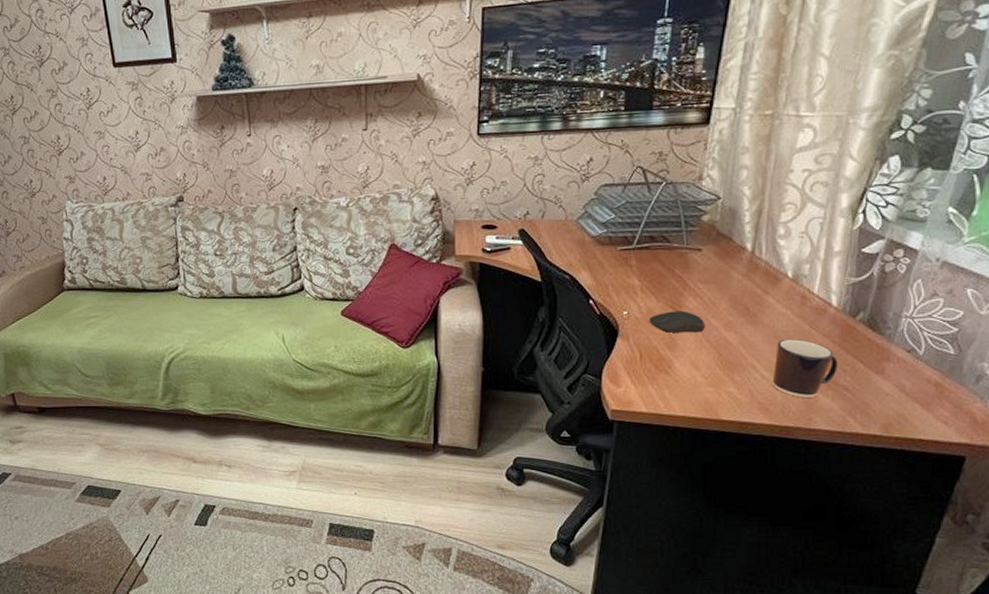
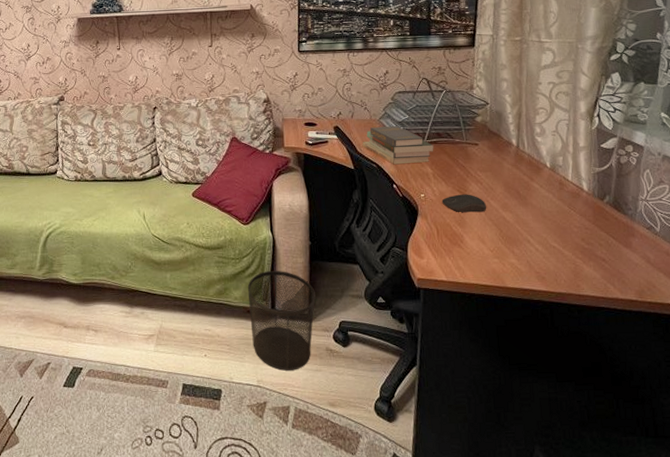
waste bin: none [406,401,487,511] -> present [247,271,316,371]
books: none [553,228,645,276] -> present [362,126,434,165]
mug: present [772,338,838,398] -> none [544,217,595,268]

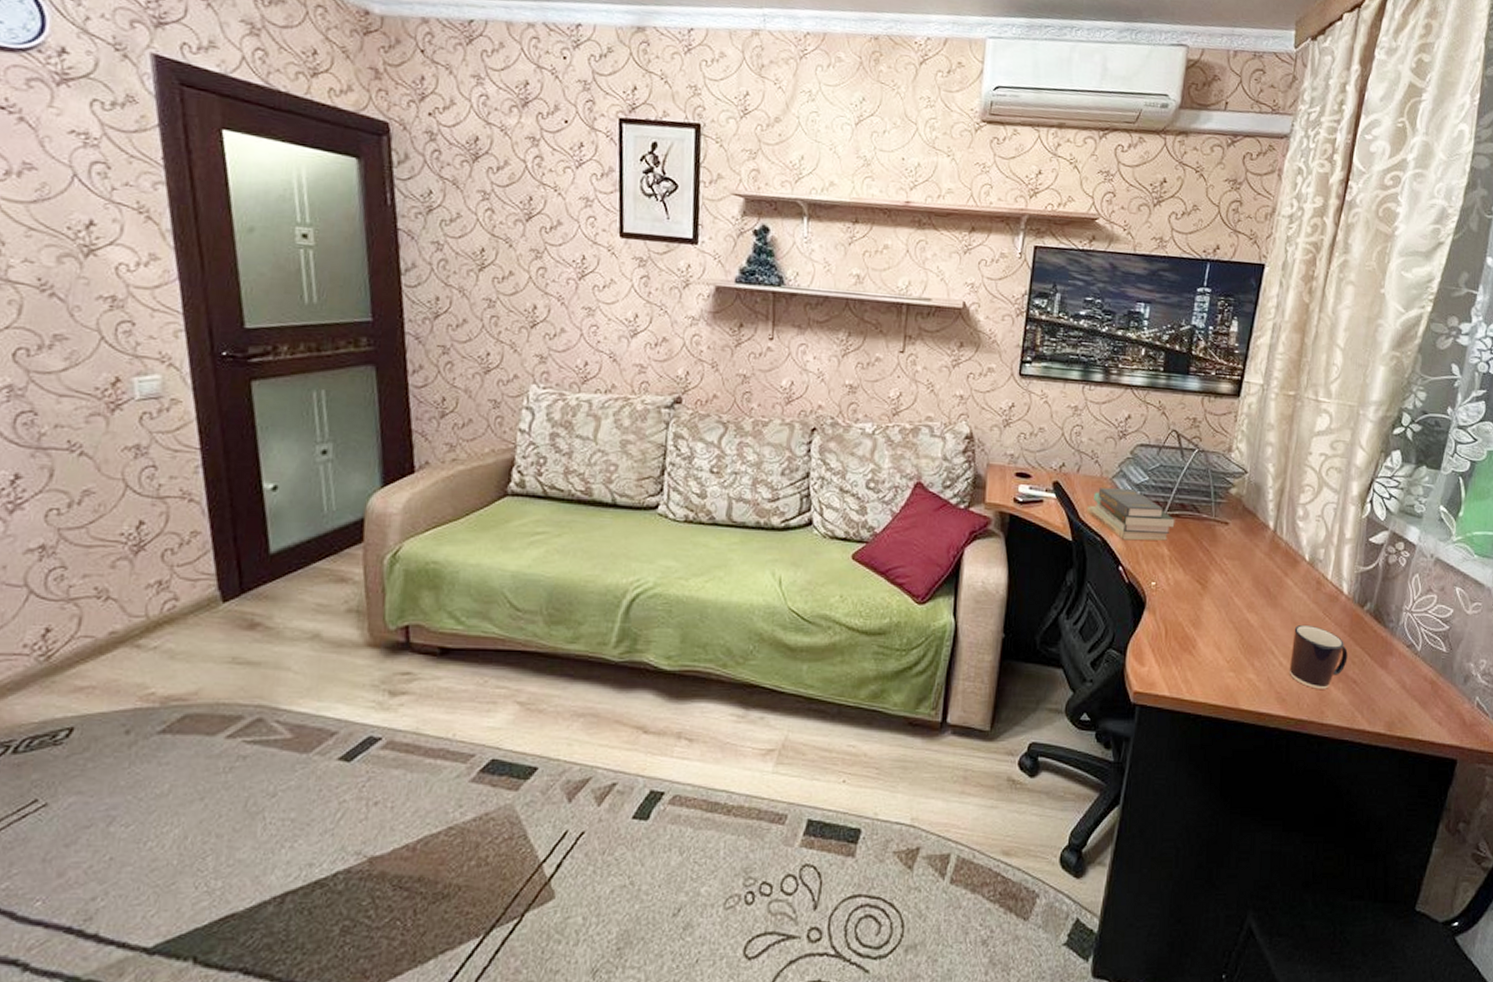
waste bin: present [247,271,316,371] -> none [911,670,1002,806]
computer mouse: present [441,194,487,212] -> none [1176,586,1229,610]
mug: none [544,217,595,268] -> present [1289,624,1348,689]

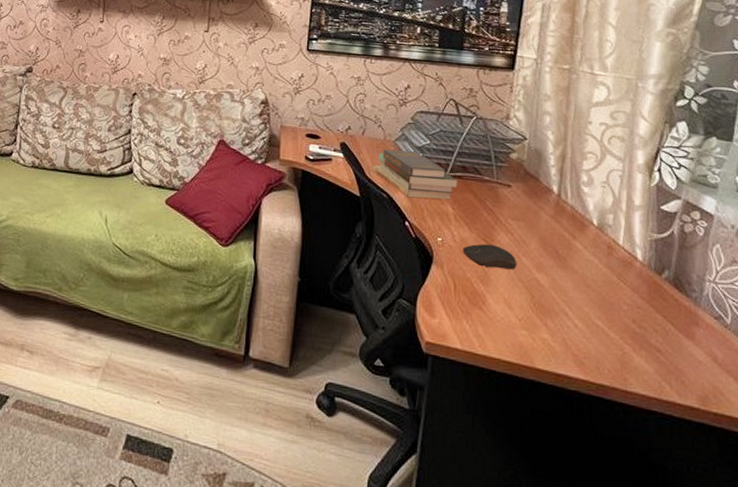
computer mouse: none [1176,586,1229,610] -> present [462,243,517,269]
mug: present [1289,624,1348,689] -> none [585,288,649,356]

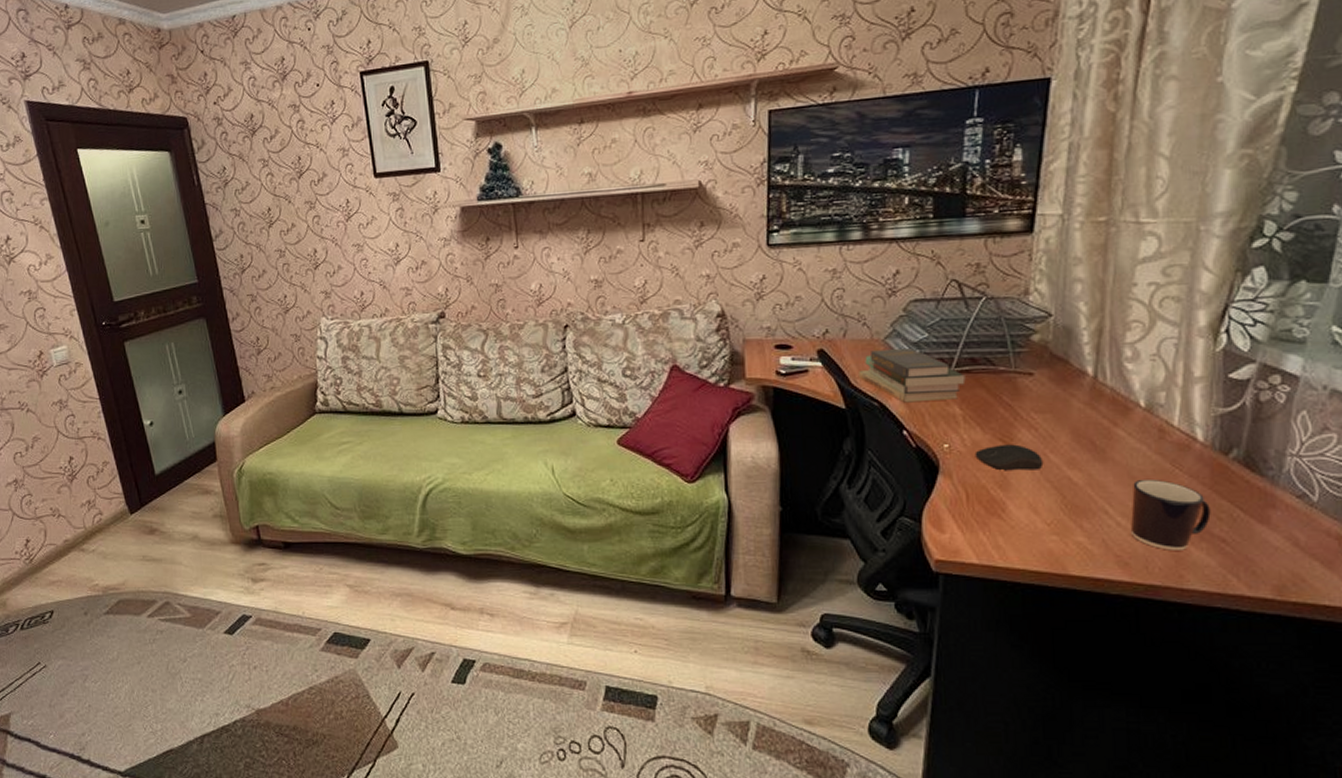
mug: none [585,288,649,356] -> present [1130,478,1211,550]

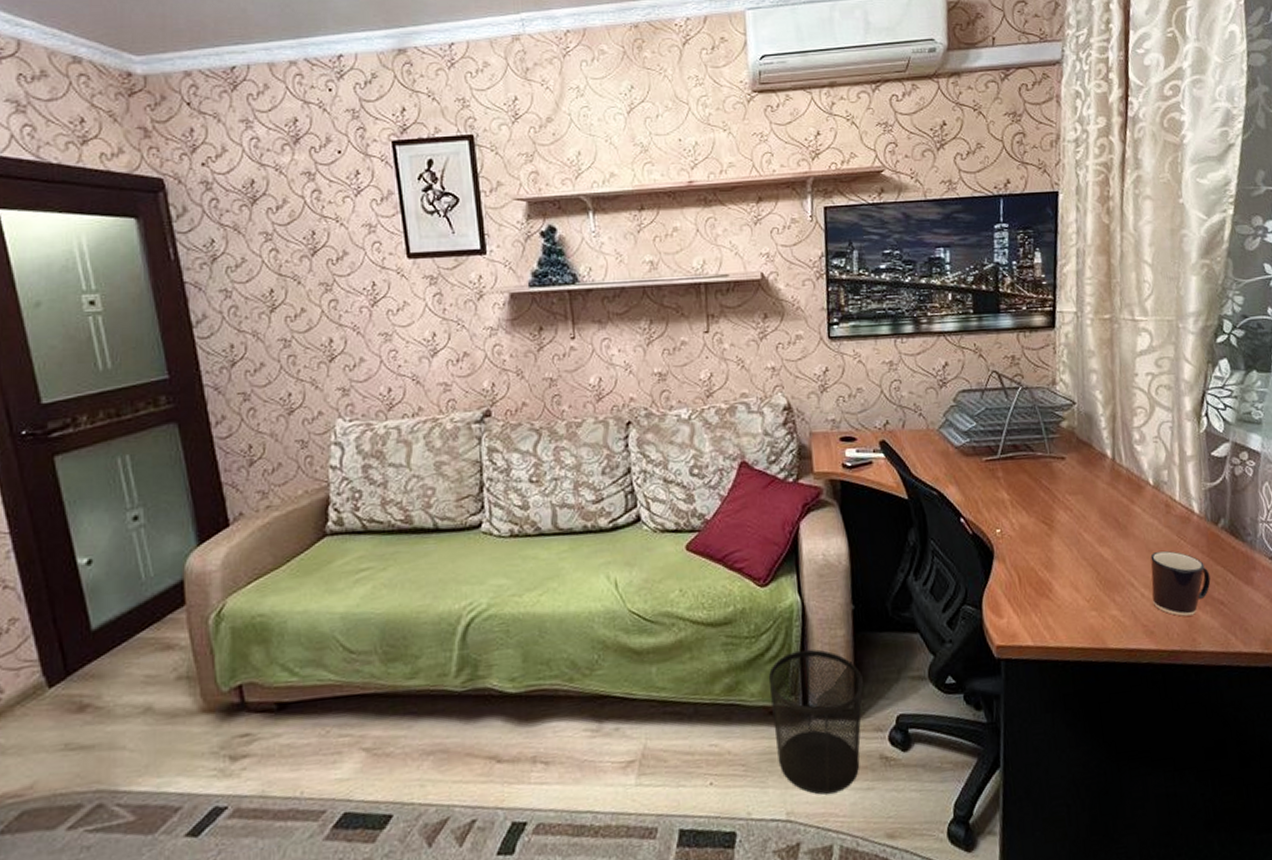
waste bin: none [692,545,788,676] -> present [768,649,863,795]
books: present [858,349,966,403] -> none [917,437,1010,491]
computer mouse: present [975,444,1044,470] -> none [1023,525,1080,551]

